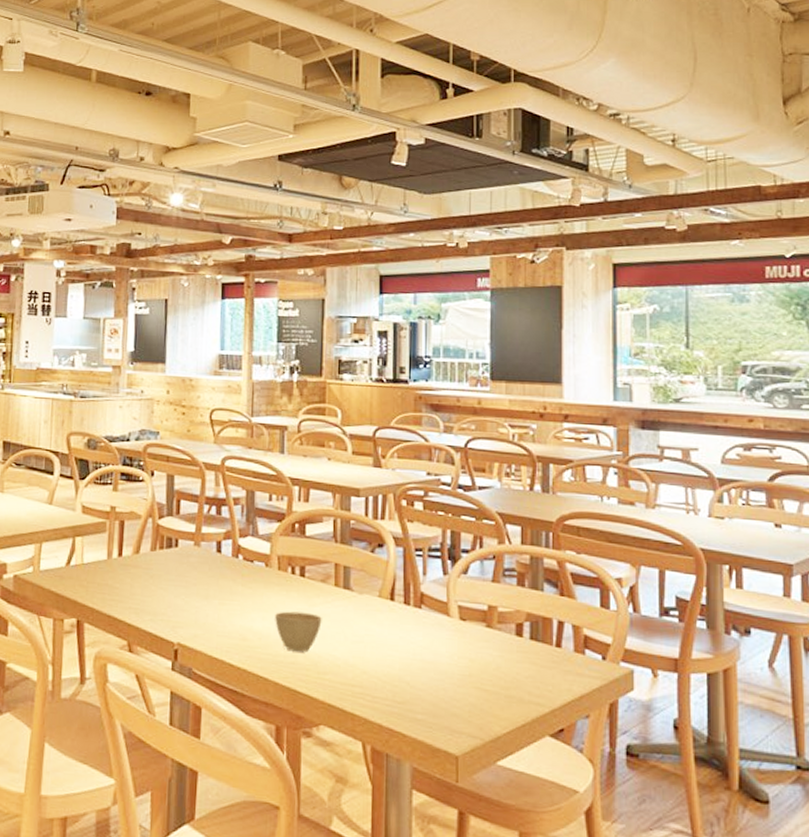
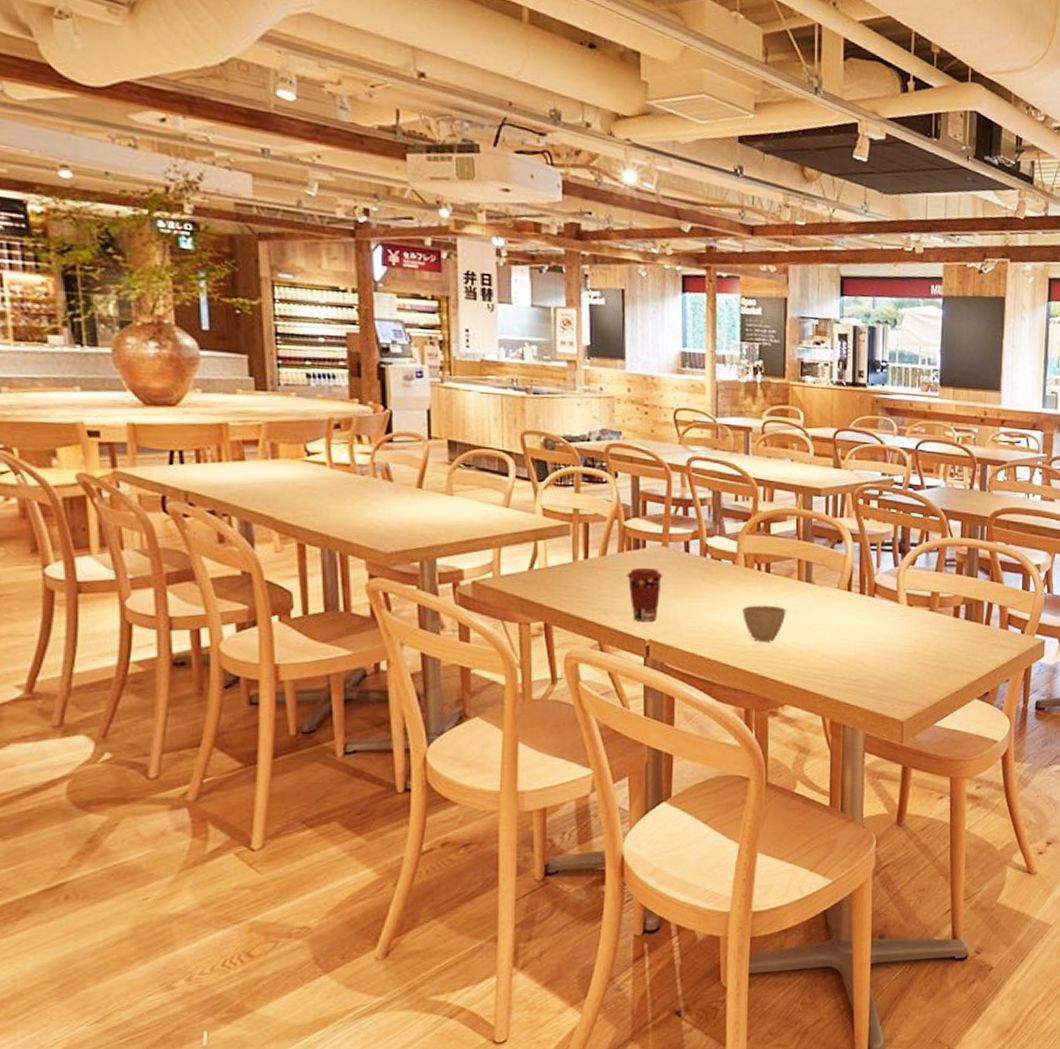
coffee cup: none [158,567,194,624] -> present [627,567,663,621]

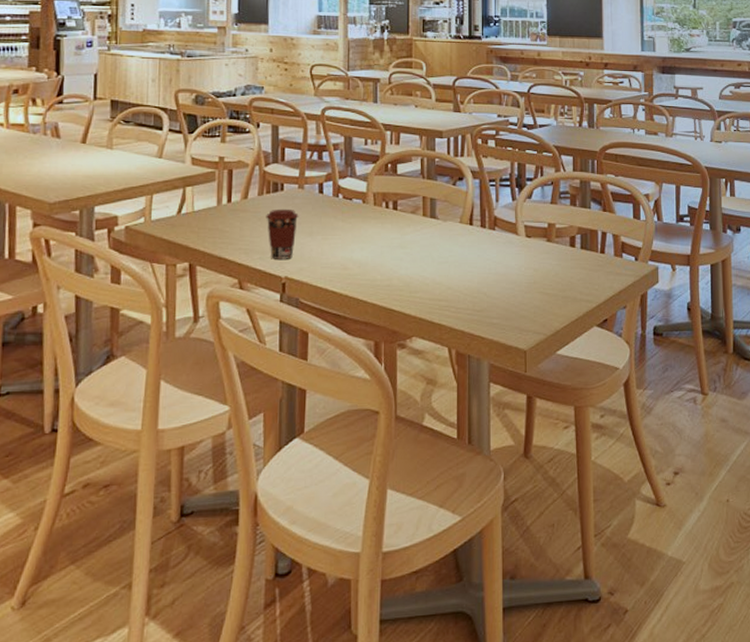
cup: present [743,605,786,642] -> none [372,241,413,276]

